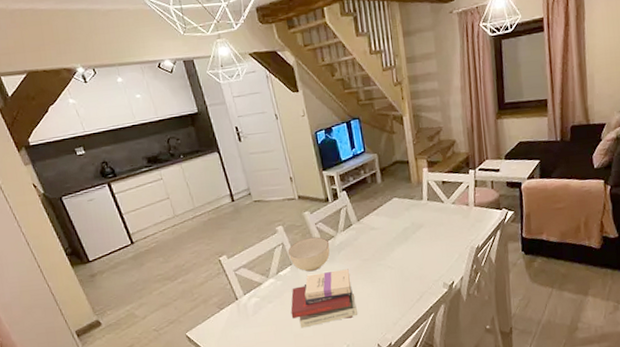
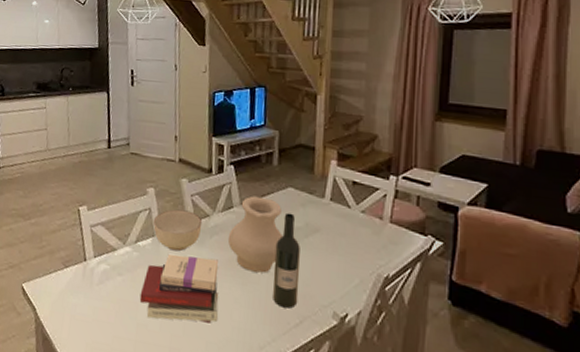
vase: none [353,211,396,271] -> present [227,195,283,273]
wine bottle: none [391,218,416,290] -> present [273,213,300,309]

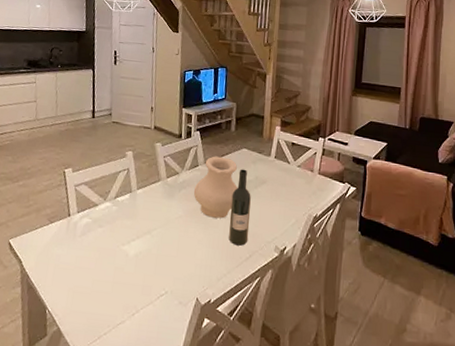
books: present [139,253,219,323] -> none [117,206,186,263]
bowl: present [153,209,203,252] -> none [130,168,173,204]

